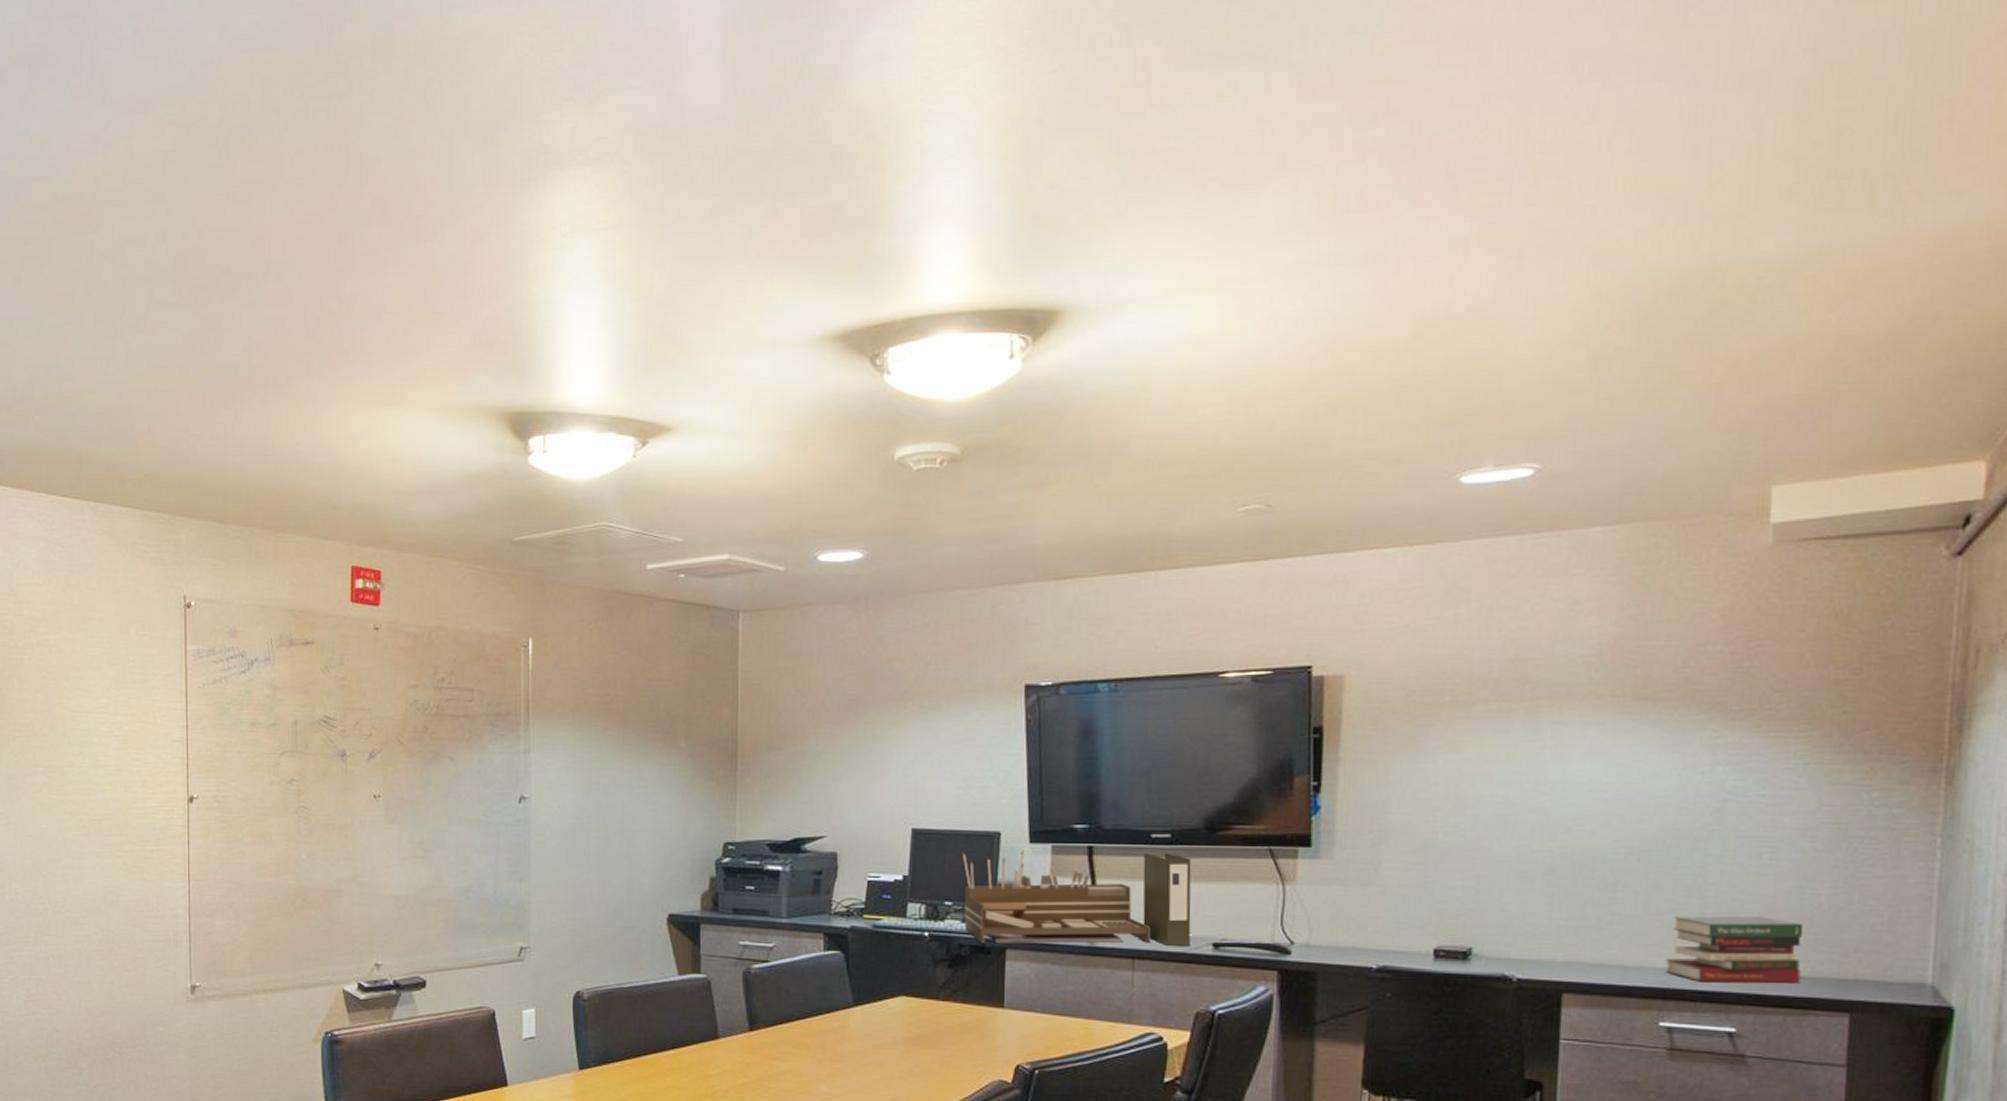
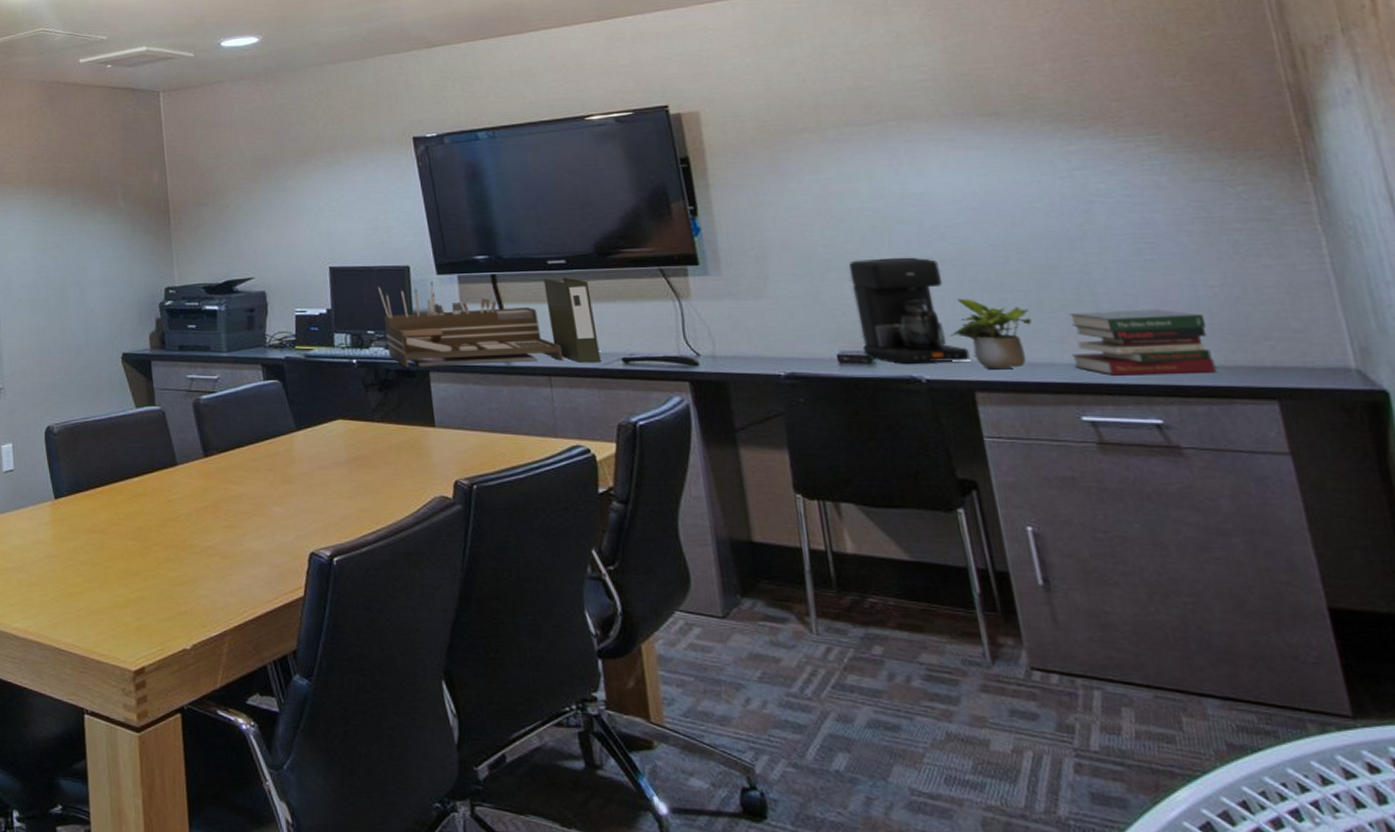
coffee maker: none [1462,849,1566,962] -> present [849,257,971,364]
potted plant: none [1550,896,1636,972] -> present [949,298,1032,370]

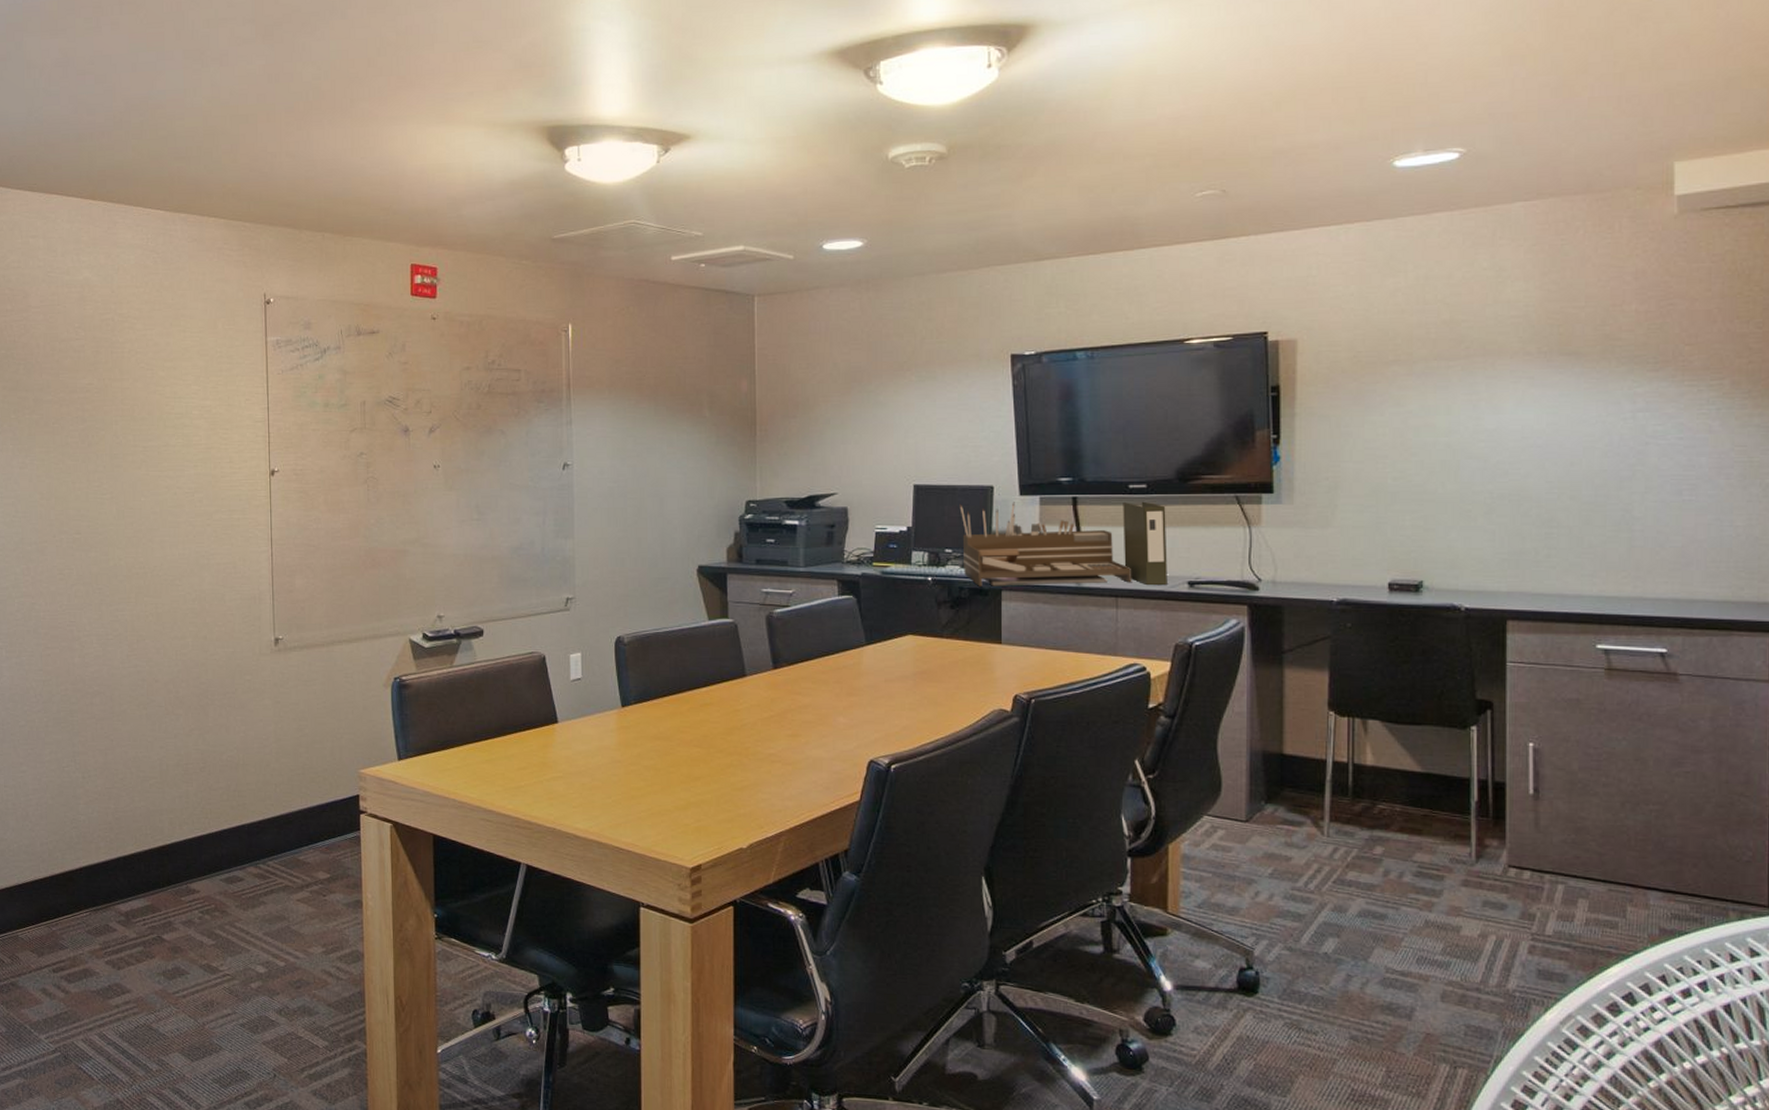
coffee maker: present [849,257,971,364] -> none [1413,491,1509,593]
potted plant: present [949,298,1032,370] -> none [1494,532,1570,600]
books: present [1068,310,1217,376] -> none [1599,548,1724,608]

